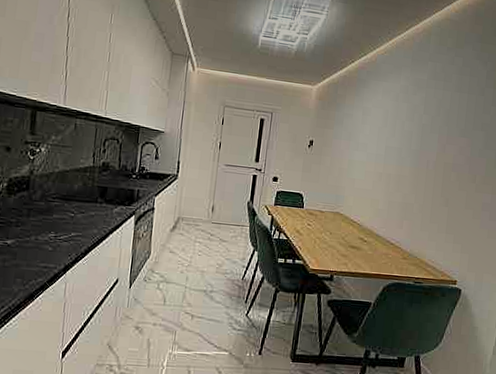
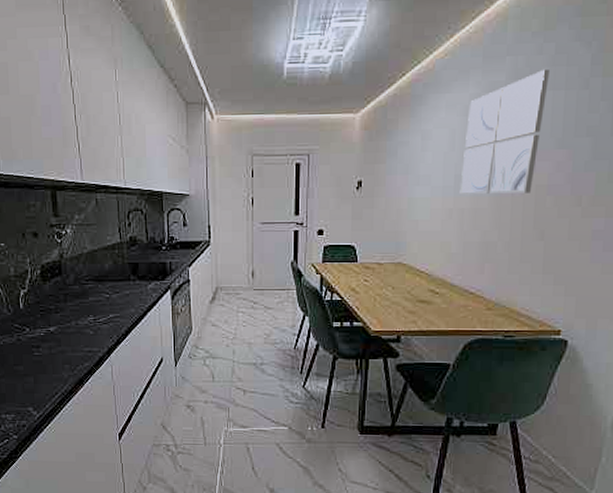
wall art: none [388,76,459,168] -> present [459,69,551,195]

